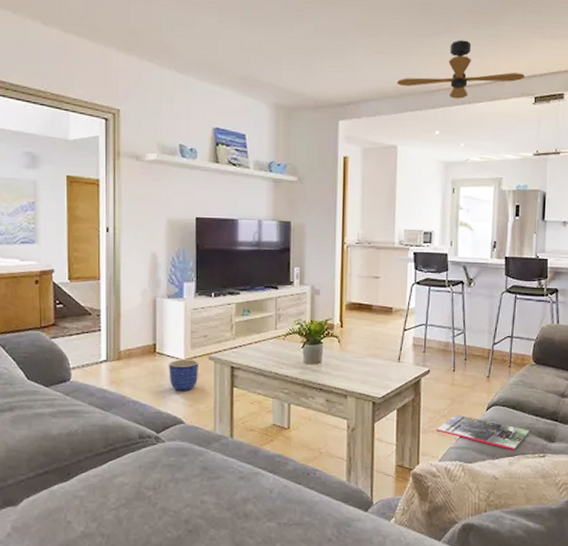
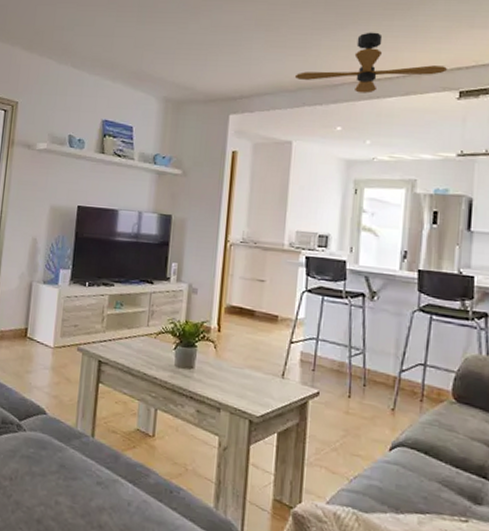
planter: present [169,359,199,390] -> none [36,346,68,380]
magazine: present [435,414,529,450] -> none [323,449,447,506]

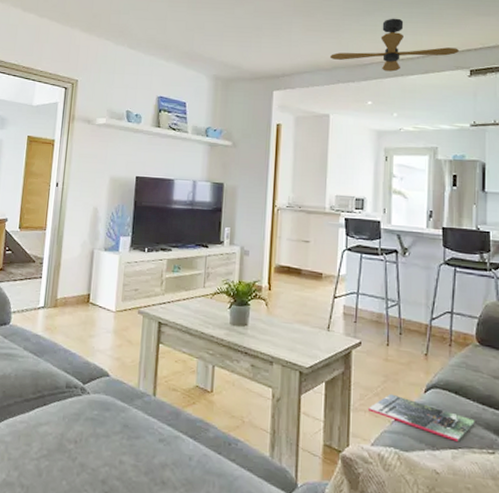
magazine: none [323,449,447,506] -> present [367,393,475,442]

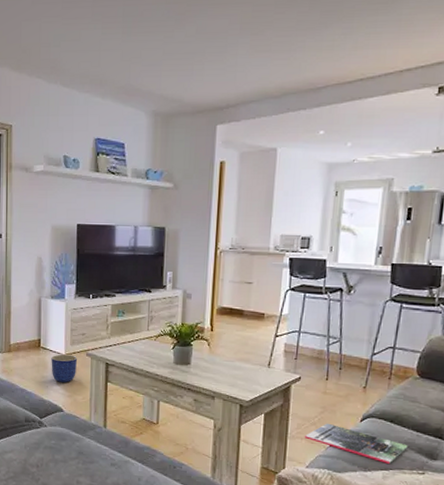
planter: none [99,311,129,343] -> present [51,354,78,383]
ceiling fan: present [329,18,460,72] -> none [279,29,429,95]

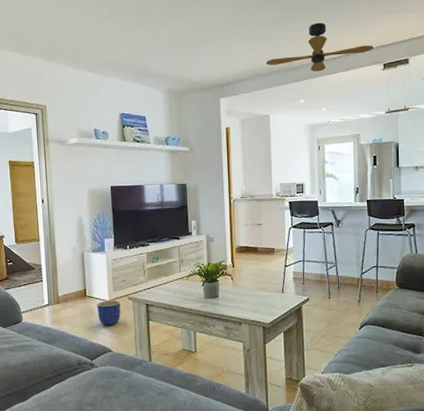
ceiling fan: none [279,29,429,95] -> present [265,22,375,72]
magazine: present [304,423,408,464] -> none [317,334,397,361]

